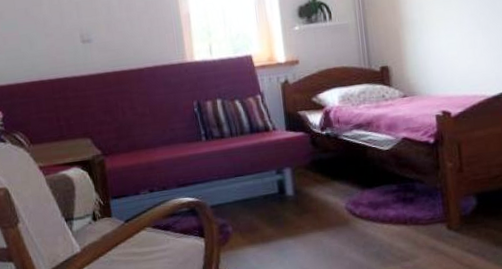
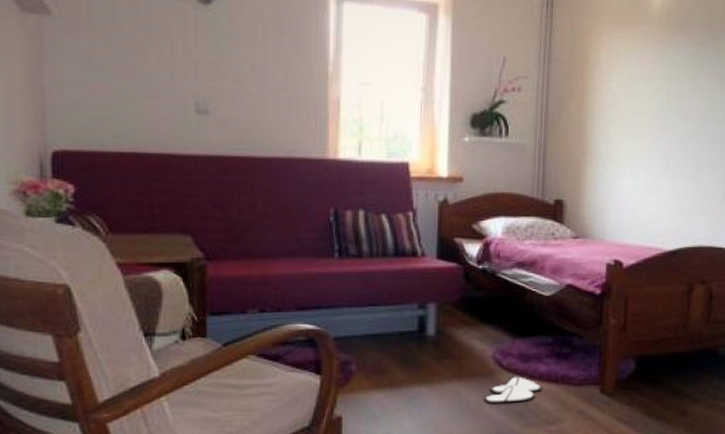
slippers: none [343,221,393,248] -> present [484,375,542,403]

